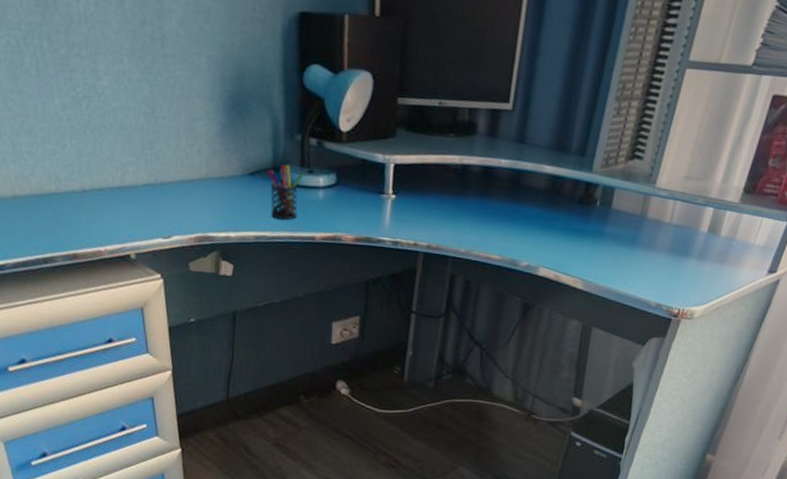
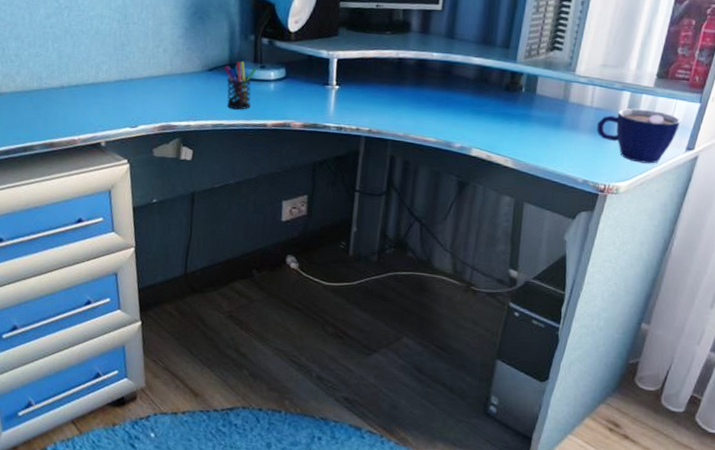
cup: none [674,226,766,287] -> present [597,108,681,164]

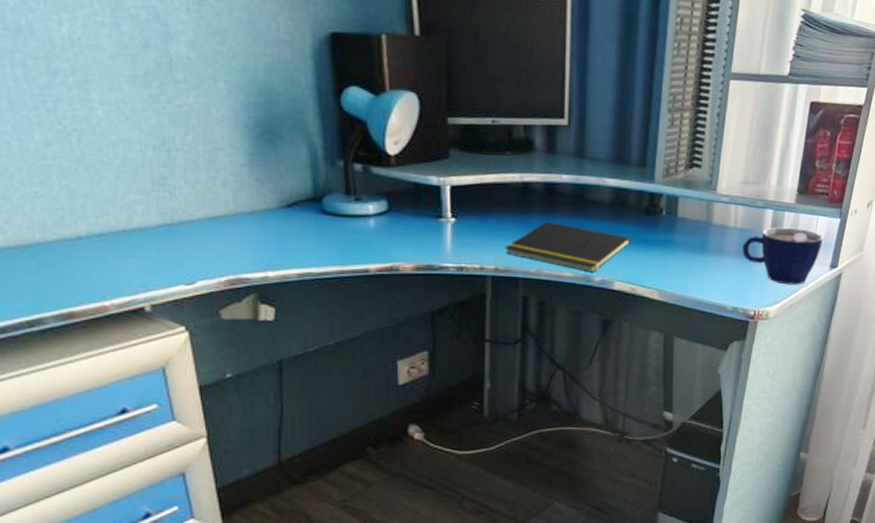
pen holder: present [224,61,257,110] -> none [307,193,351,254]
notepad: none [378,92,491,140] -> present [505,221,631,273]

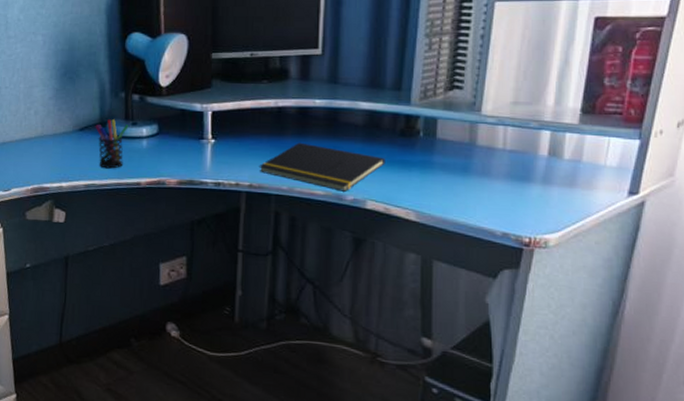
pen holder: none [307,193,351,254] -> present [95,119,129,169]
cup: present [742,227,824,285] -> none [513,149,618,212]

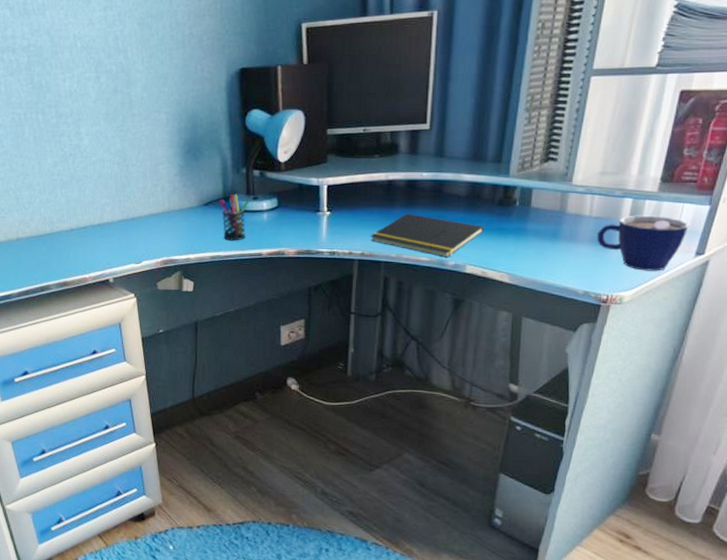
cup: none [513,149,618,212] -> present [597,215,689,271]

